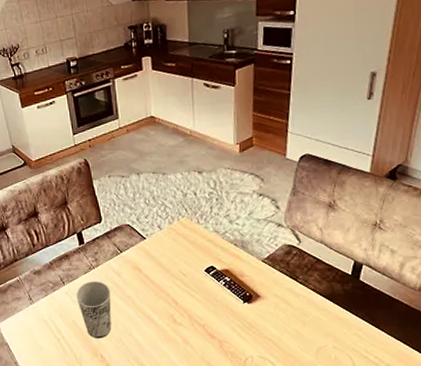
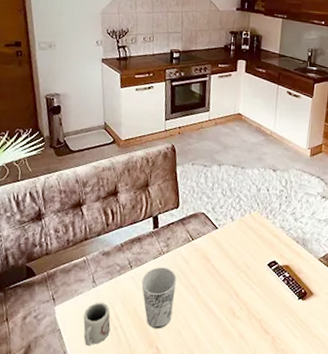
cup: none [26,317,54,357] -> present [83,302,111,347]

